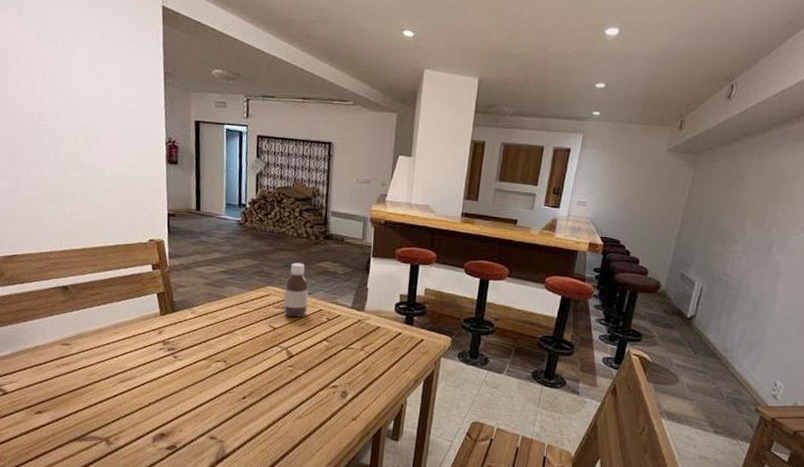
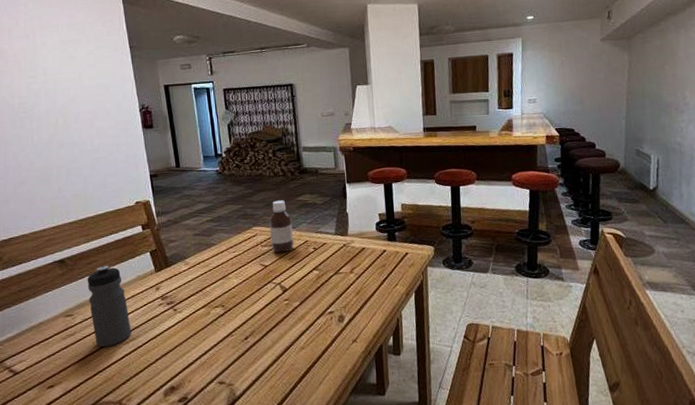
water bottle: none [88,299,128,383] -> present [87,265,132,347]

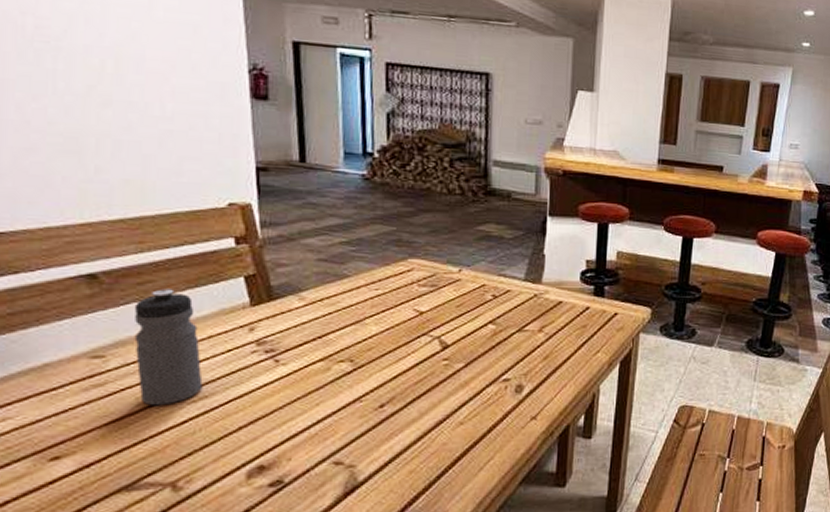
bottle: present [269,200,293,253] -> none [433,227,466,297]

